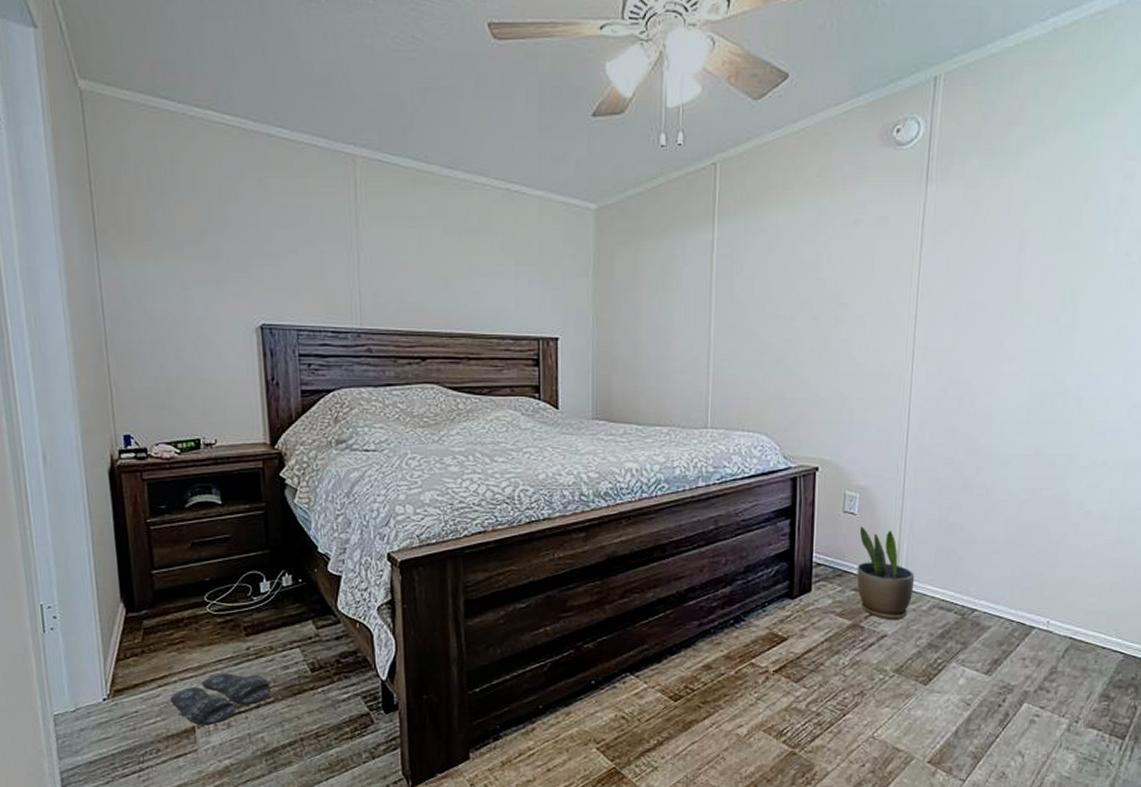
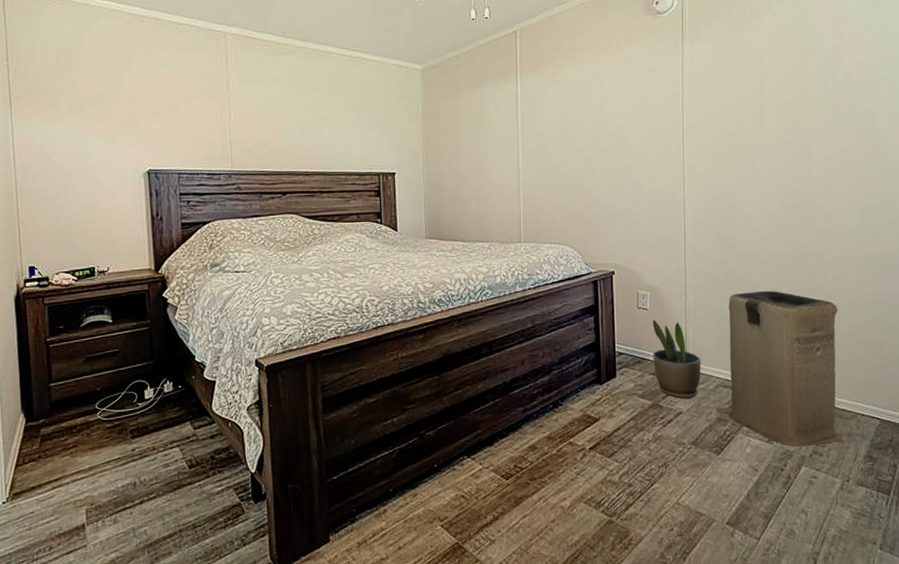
slippers: present [170,673,270,724] -> none [63,473,153,522]
laundry basket: none [926,497,1088,680] -> present [715,290,843,447]

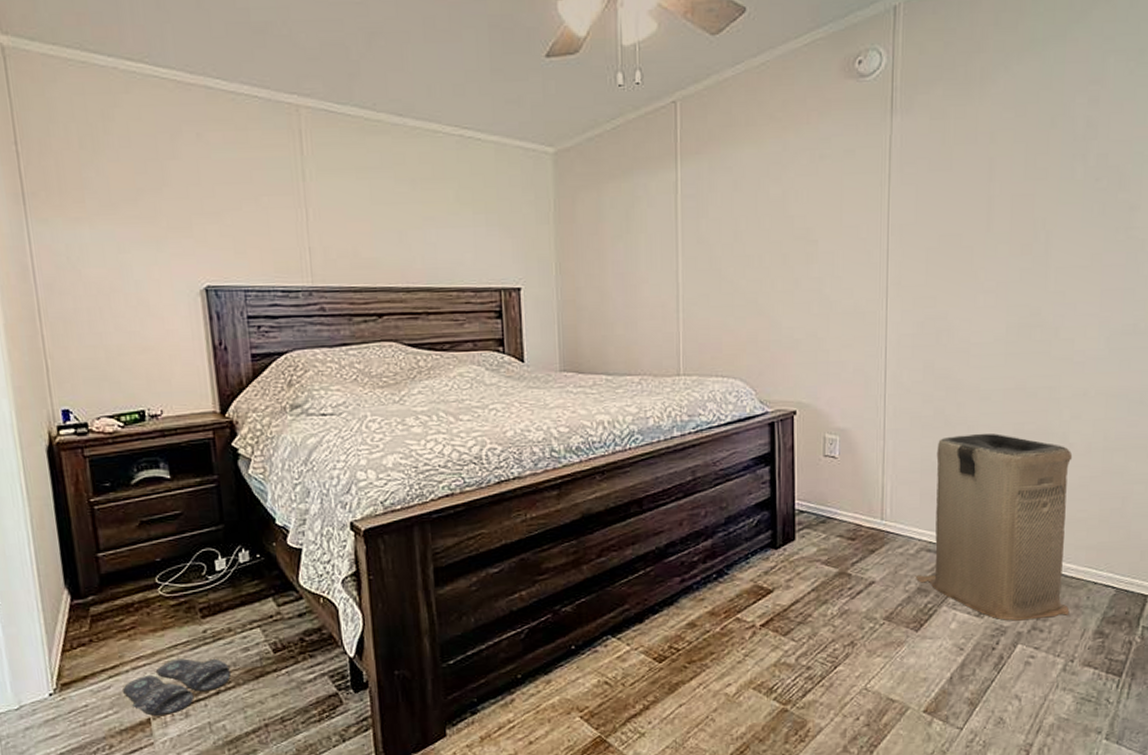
slippers: none [63,473,153,522] -> present [123,658,231,716]
potted plant: present [652,320,701,399] -> none [841,470,901,565]

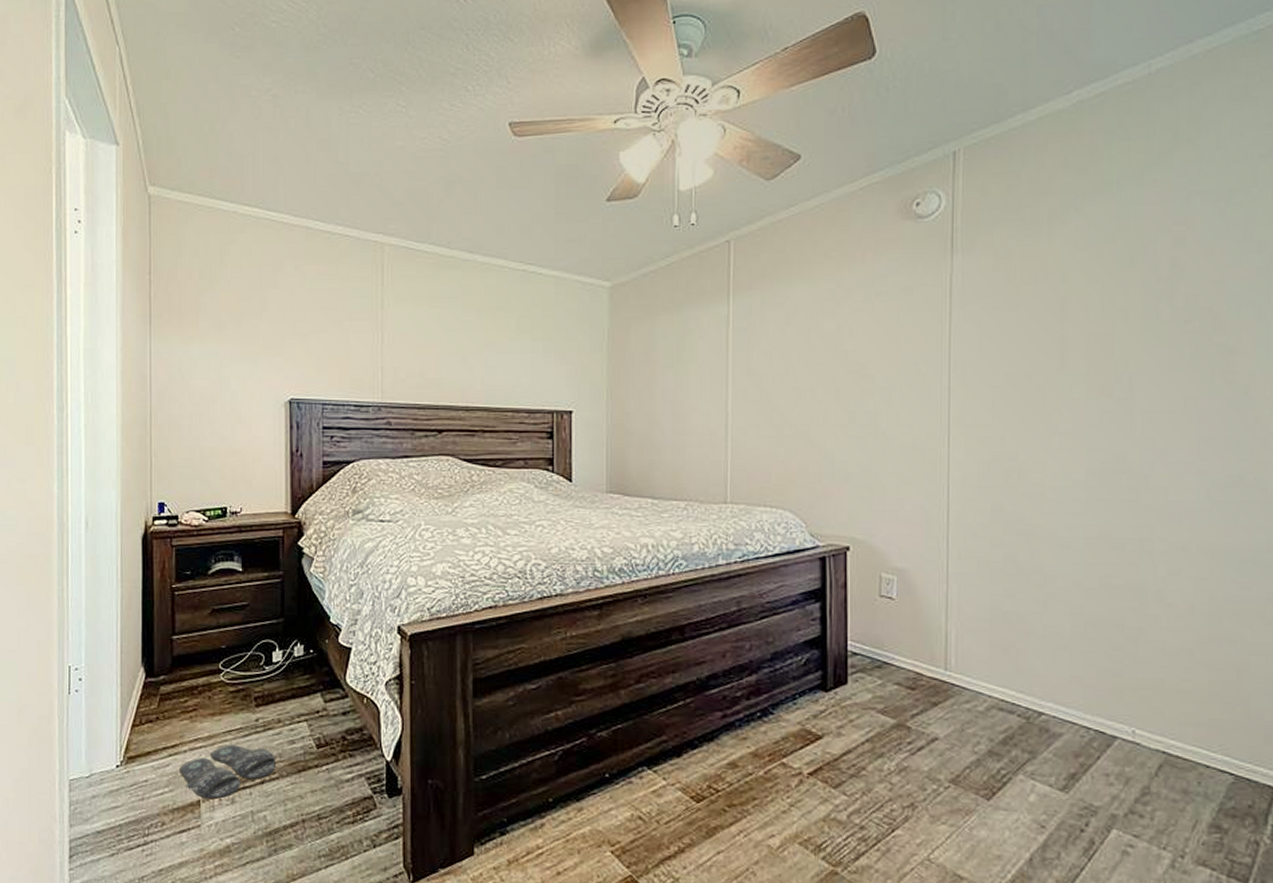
laundry basket: present [915,433,1073,621] -> none [985,584,1176,802]

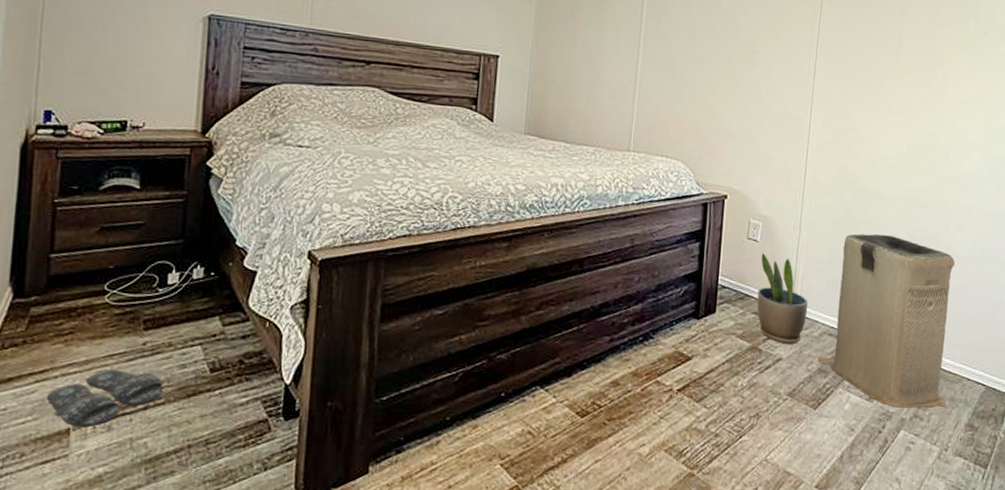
potted plant: none [899,613,967,721] -> present [757,253,808,344]
laundry basket: none [985,584,1176,802] -> present [817,234,956,408]

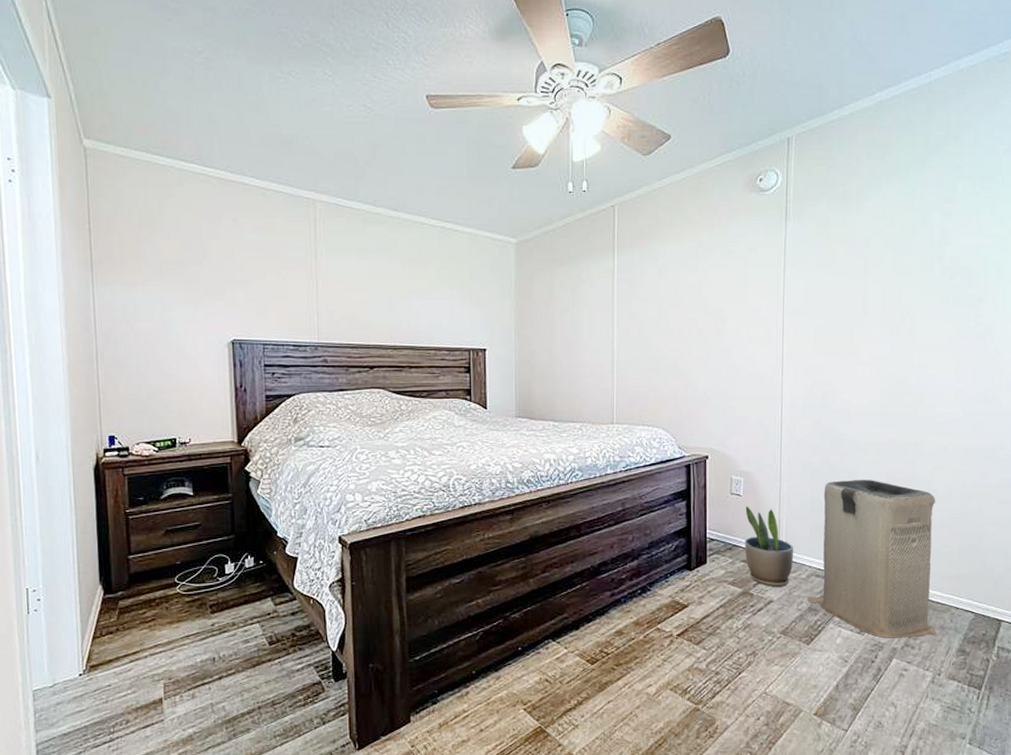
slippers: present [47,369,163,426] -> none [141,647,232,696]

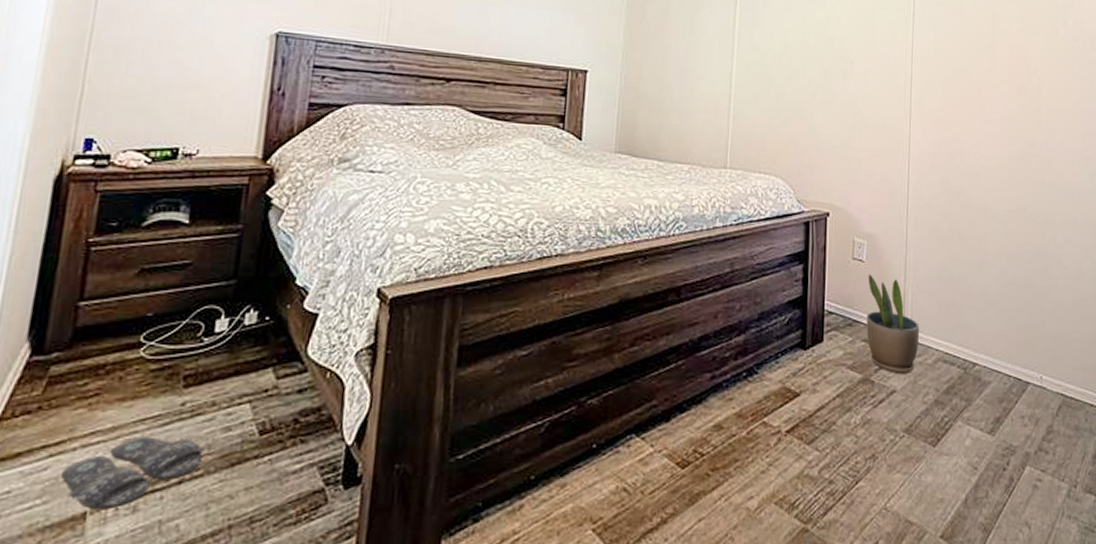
slippers: none [141,647,232,696] -> present [61,436,202,509]
laundry basket: present [806,479,936,638] -> none [932,249,1071,440]

